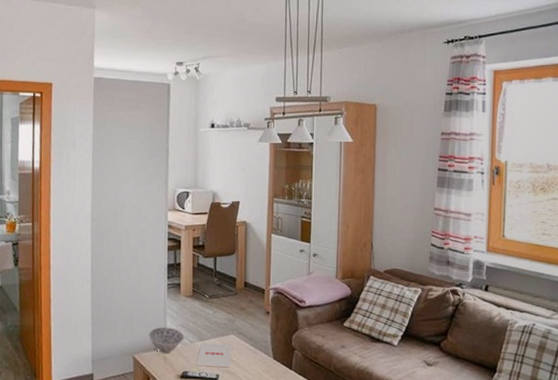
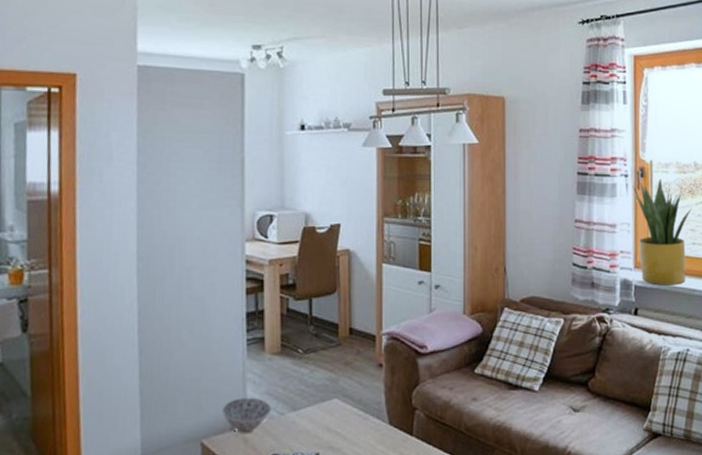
magazine: present [196,343,233,368] -> none [288,411,337,446]
planter: none [488,177,544,269] -> present [632,179,693,285]

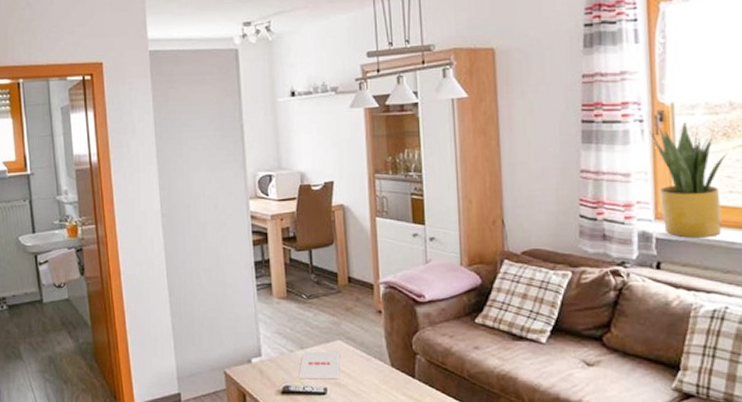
bowl: present [222,397,271,433] -> none [240,335,282,366]
magazine: none [288,411,337,446] -> present [299,351,341,380]

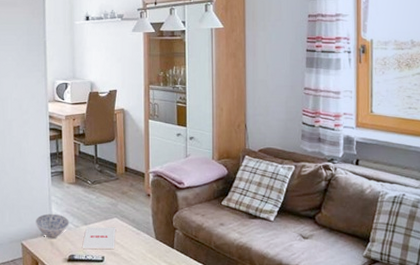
bowl: none [240,335,282,366] -> present [35,213,69,238]
planter: present [649,122,728,238] -> none [355,54,409,142]

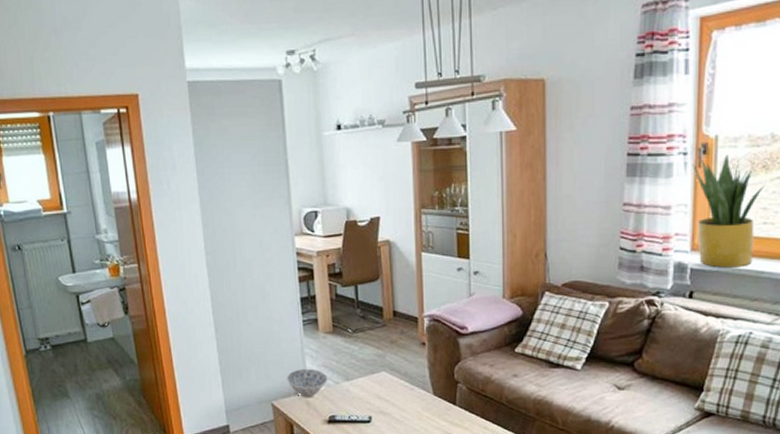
magazine: present [82,227,116,250] -> none [344,382,385,409]
planter: none [355,54,409,142] -> present [692,155,766,268]

